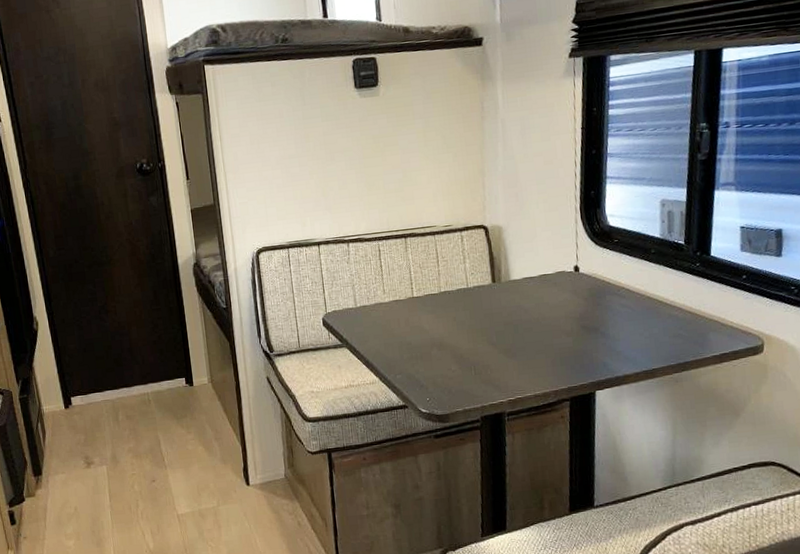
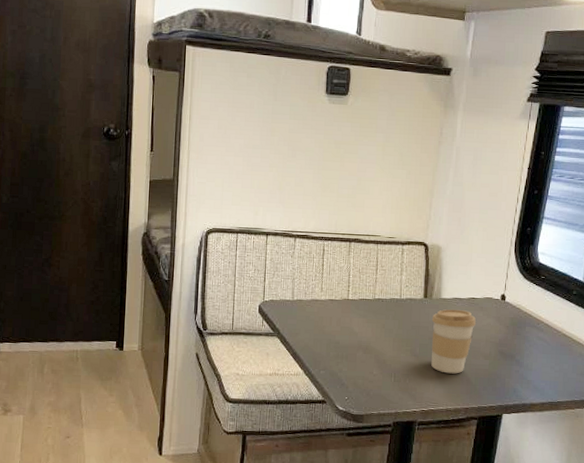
coffee cup: none [504,289,552,358] -> present [431,309,477,374]

